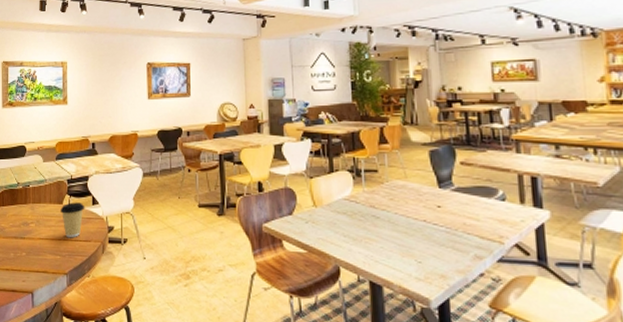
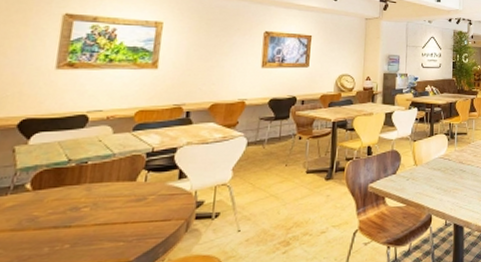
coffee cup: present [60,202,85,238] -> none [131,178,168,220]

